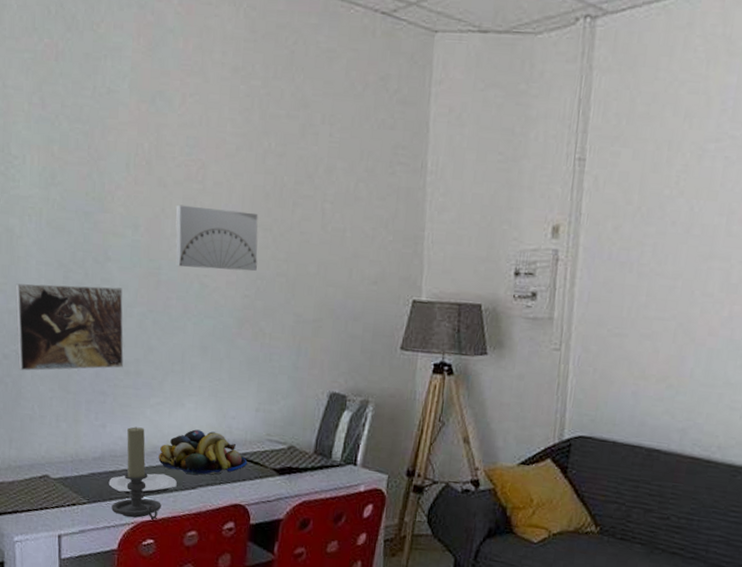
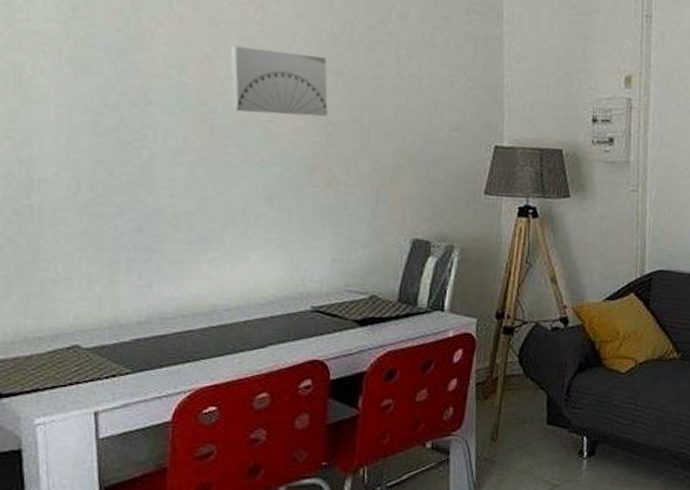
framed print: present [15,283,124,371] -> none [27,129,172,228]
plate: present [108,473,177,494] -> none [158,333,243,359]
candle holder: present [111,427,161,519] -> none [163,285,225,385]
fruit bowl: present [158,429,247,475] -> none [219,284,325,333]

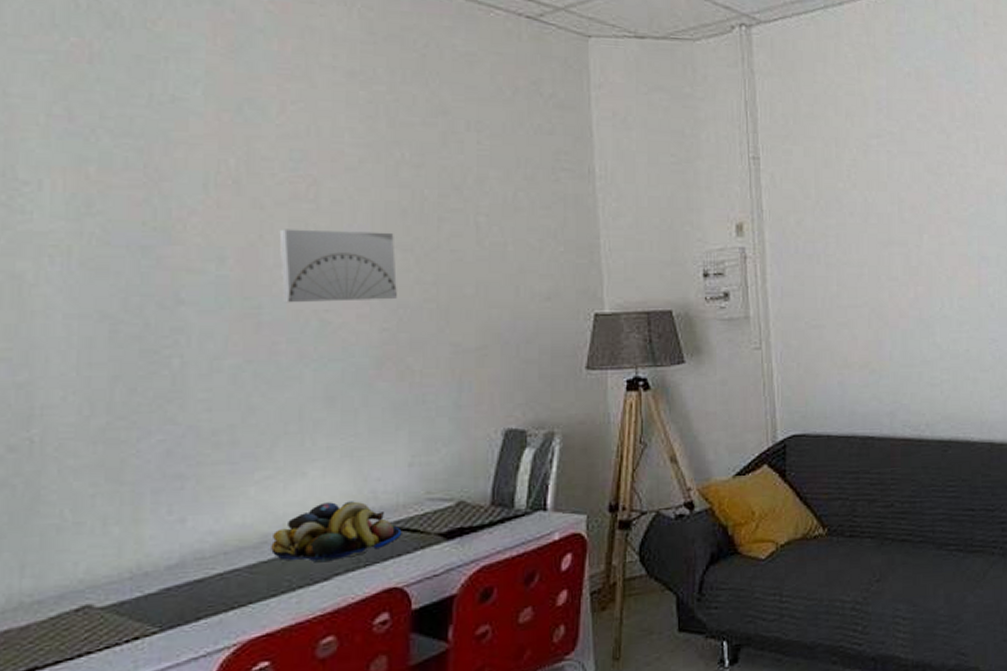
fruit bowl: none [219,284,325,333] -> present [271,501,402,563]

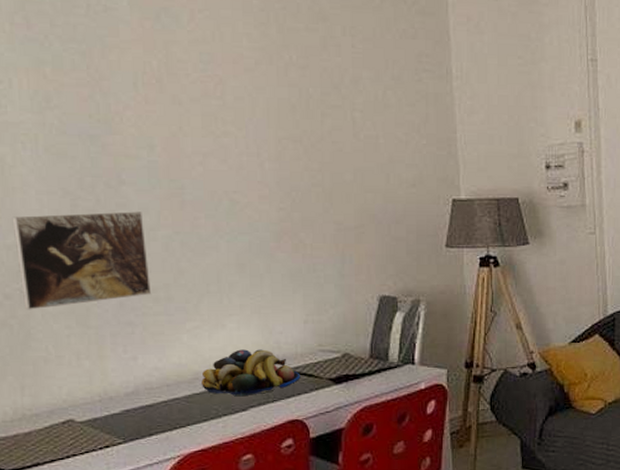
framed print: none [27,337,210,465] -> present [12,211,151,310]
wall art: present [279,229,397,303] -> none [194,122,290,185]

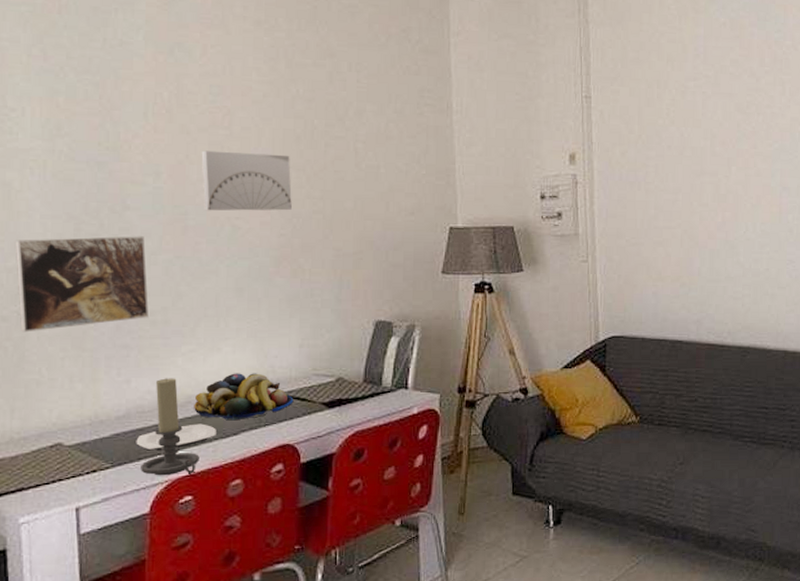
plate: none [146,400,225,426] -> present [136,423,216,451]
candle holder: none [152,355,210,451] -> present [141,378,200,476]
wall art: none [194,122,290,185] -> present [201,150,292,211]

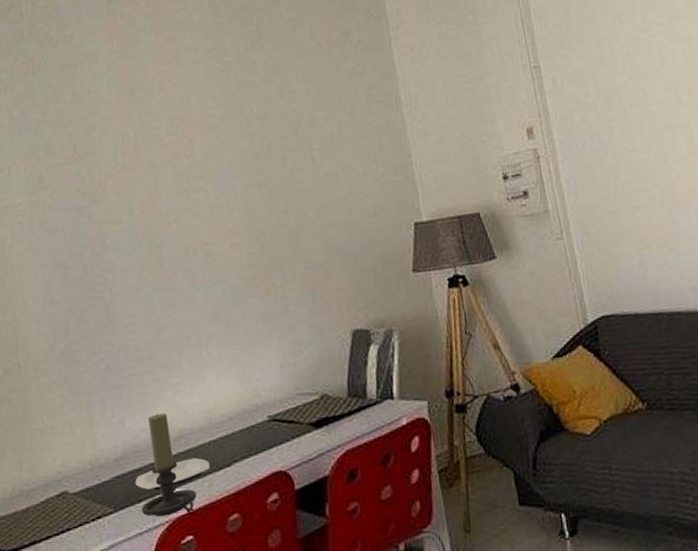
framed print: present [15,236,149,332] -> none [11,274,135,383]
fruit bowl: present [194,373,294,421] -> none [186,399,281,452]
wall art: present [201,150,292,211] -> none [168,174,258,241]

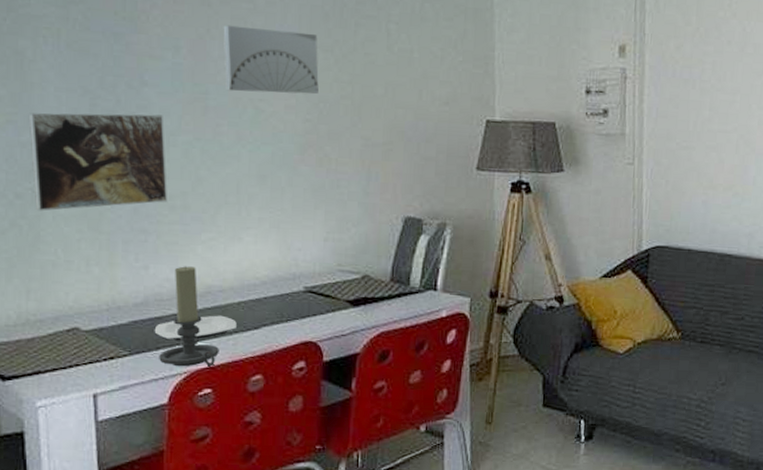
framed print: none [11,274,135,383] -> present [28,113,167,211]
wall art: none [168,174,258,241] -> present [223,25,319,95]

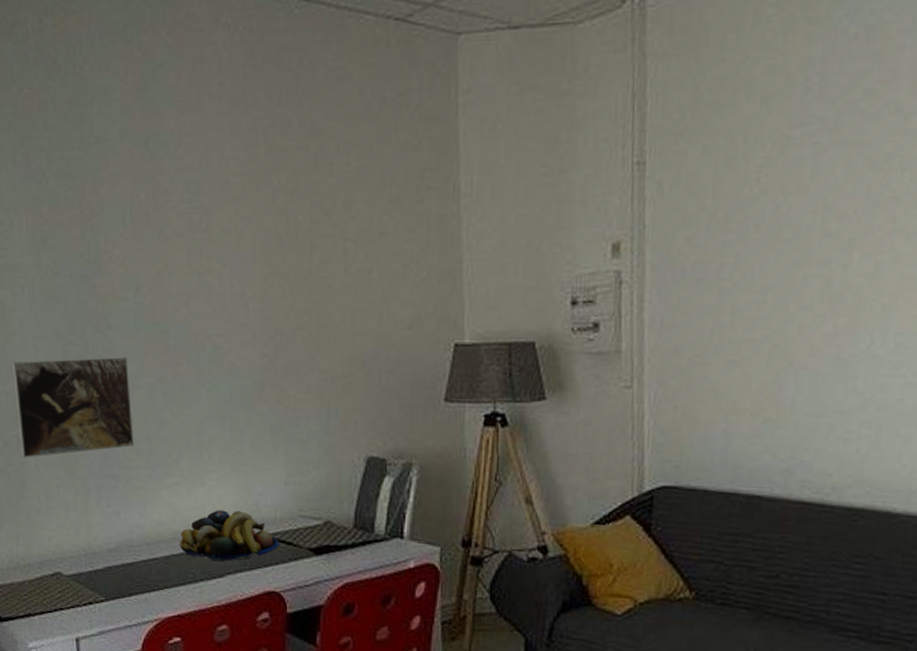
plate: present [154,315,237,341] -> none [127,562,202,588]
candle holder: present [159,266,219,367] -> none [132,511,187,614]
fruit bowl: none [214,264,317,314] -> present [180,510,279,562]
wall art: present [223,25,319,95] -> none [179,258,274,328]

